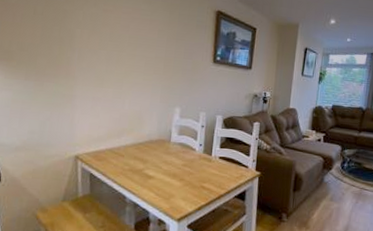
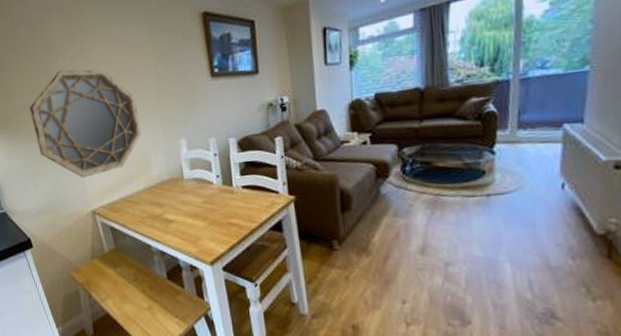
home mirror: none [35,23,143,124] -> present [29,69,141,178]

